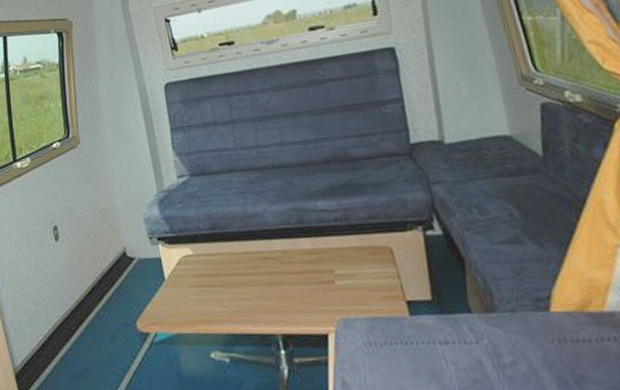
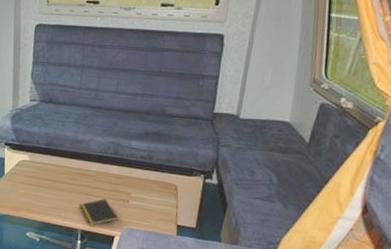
notepad: none [270,285,327,327] -> present [79,198,118,226]

